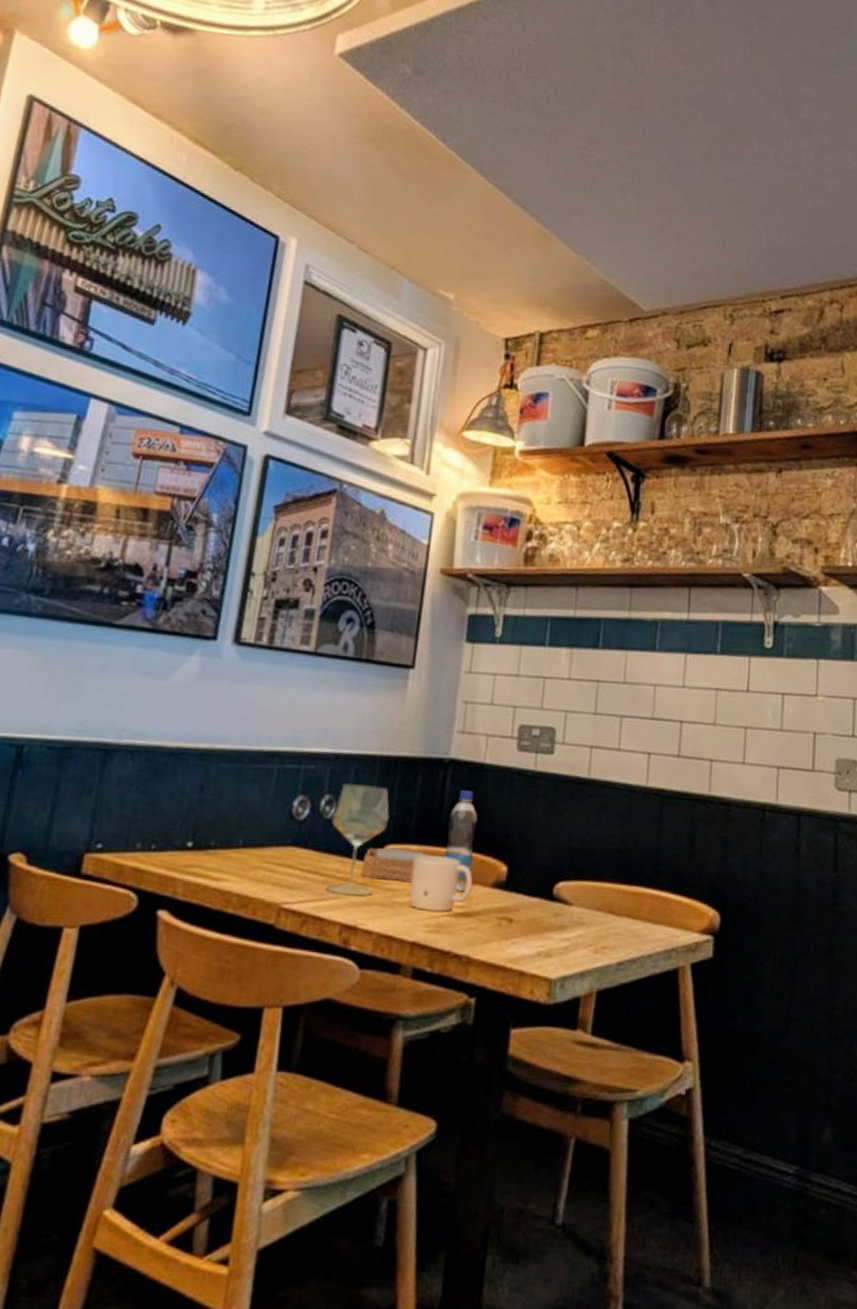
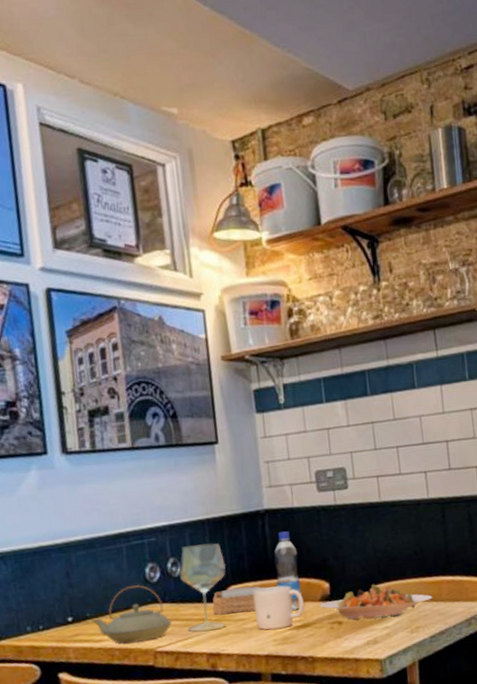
teapot: none [215,818,309,892] -> present [92,585,172,643]
salad: none [490,879,630,927] -> present [319,583,433,619]

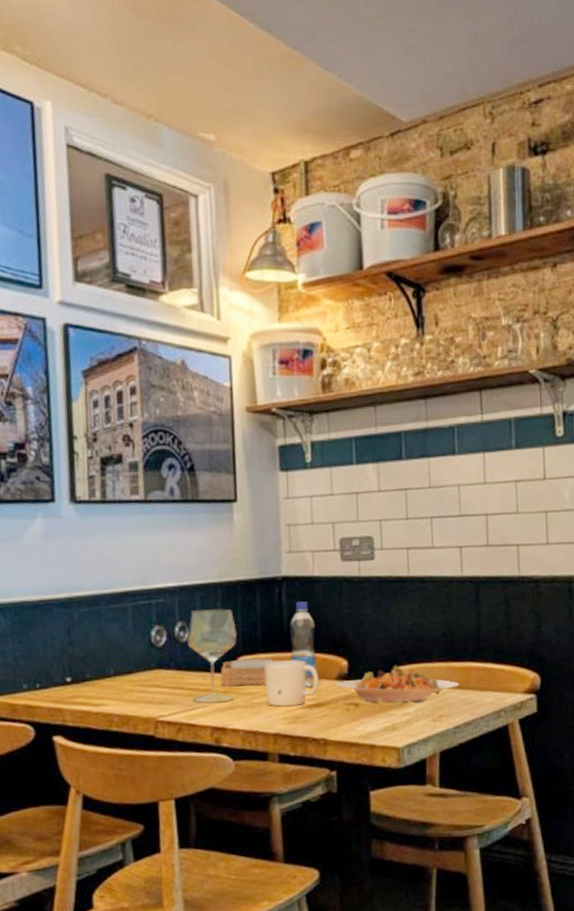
teapot: present [92,585,172,643] -> none [92,648,176,710]

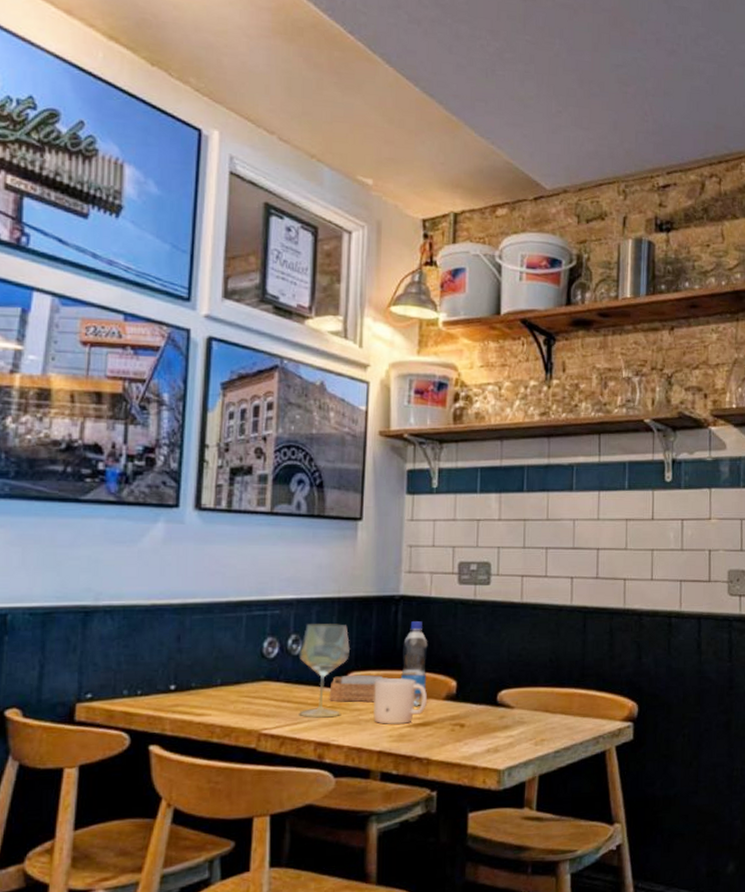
salad: present [335,665,460,702] -> none [443,688,562,726]

